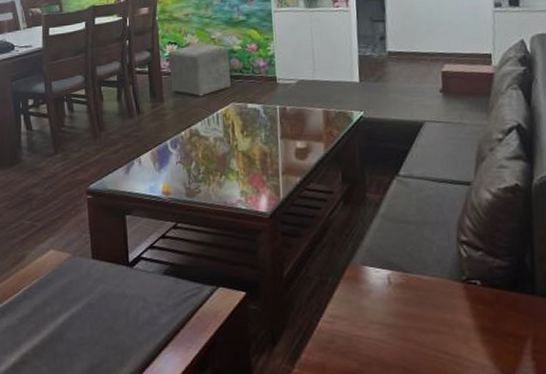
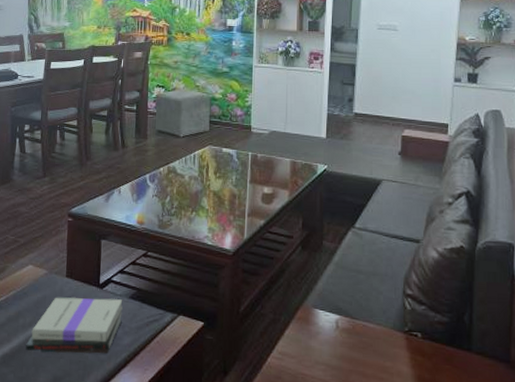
books: none [57,277,157,341] -> present [26,297,123,354]

